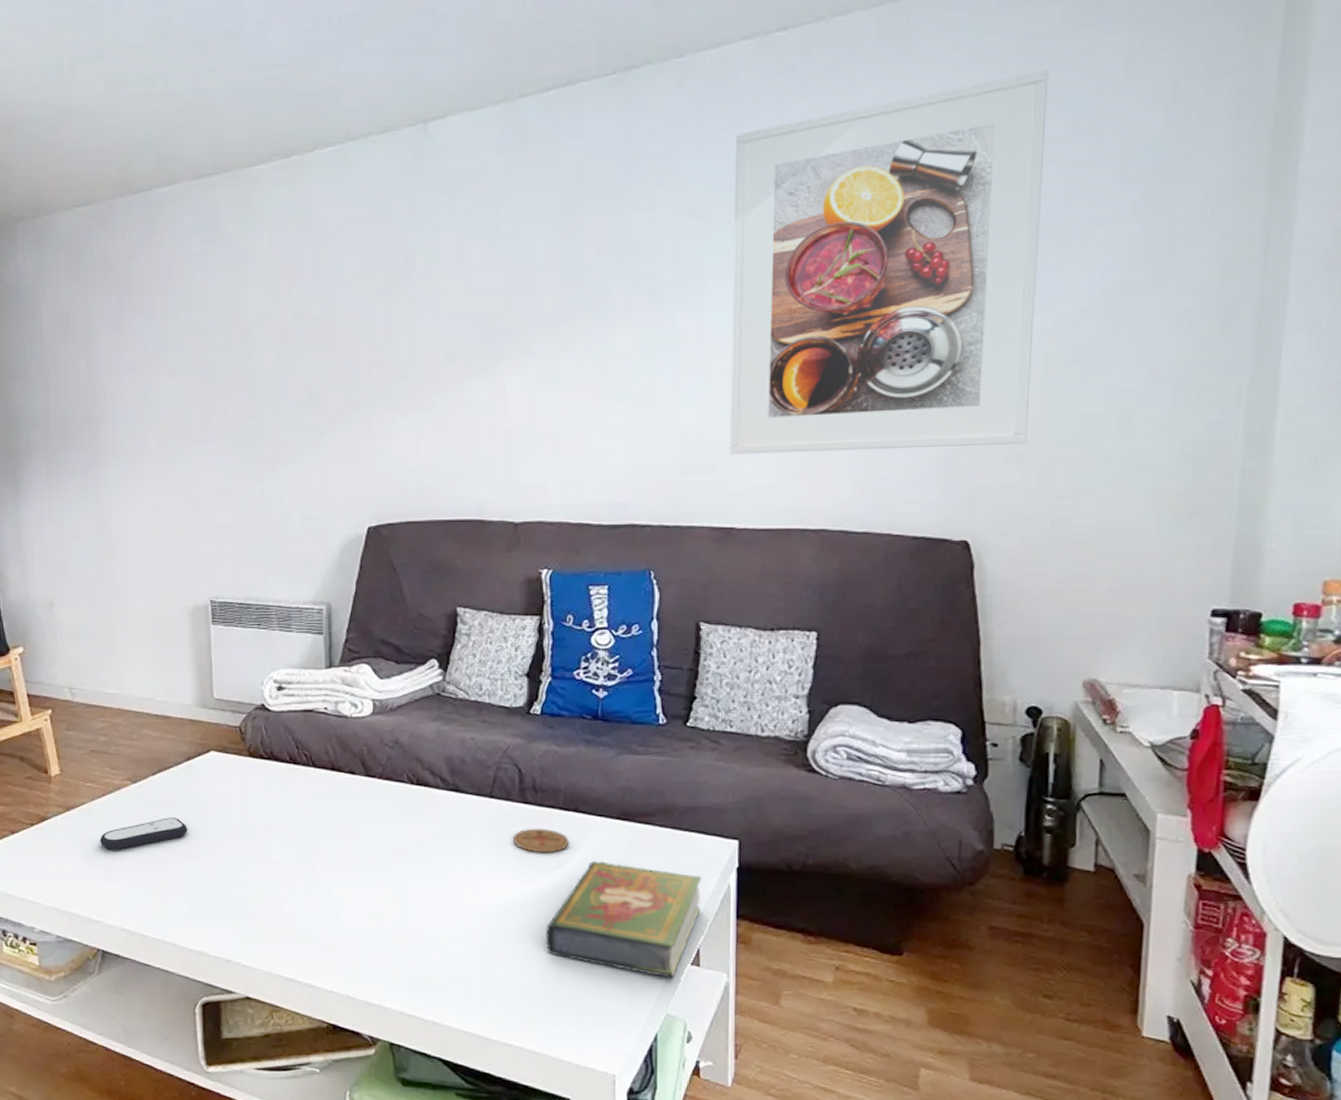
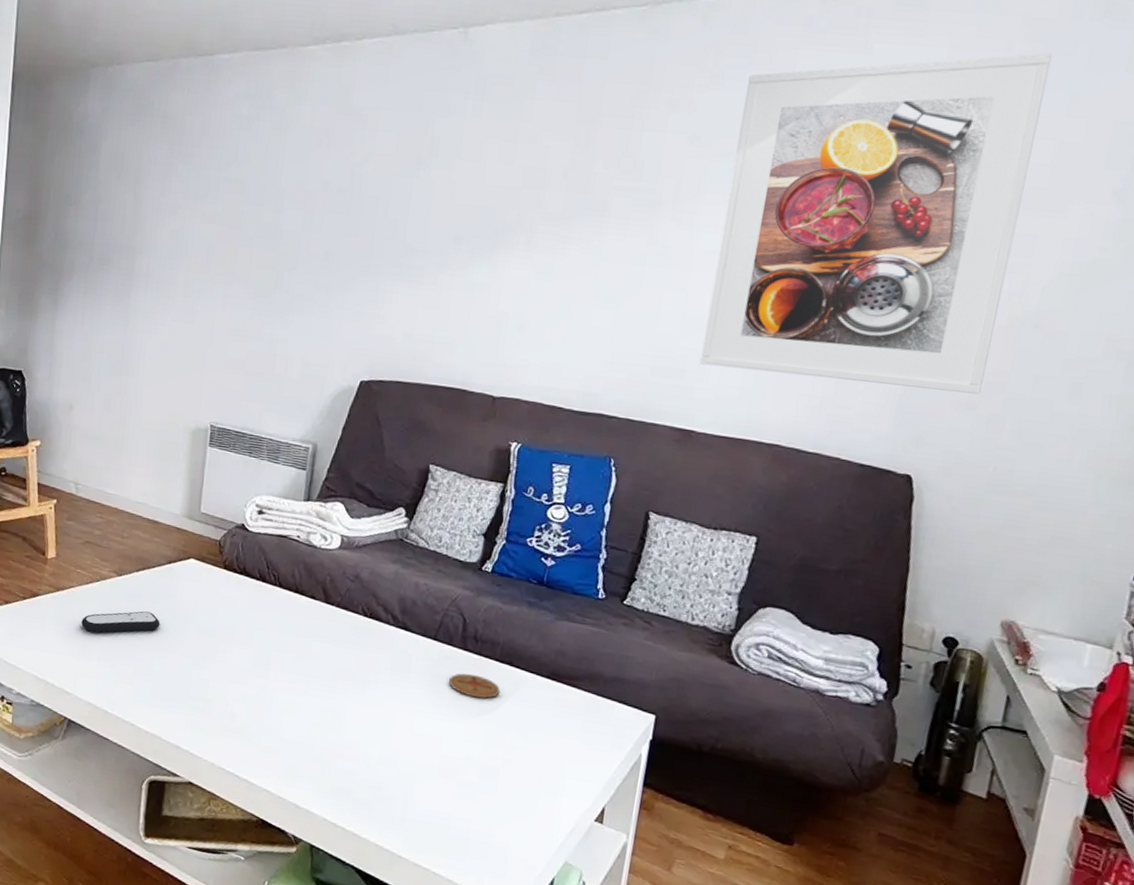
book: present [545,861,701,978] -> none [464,712,616,831]

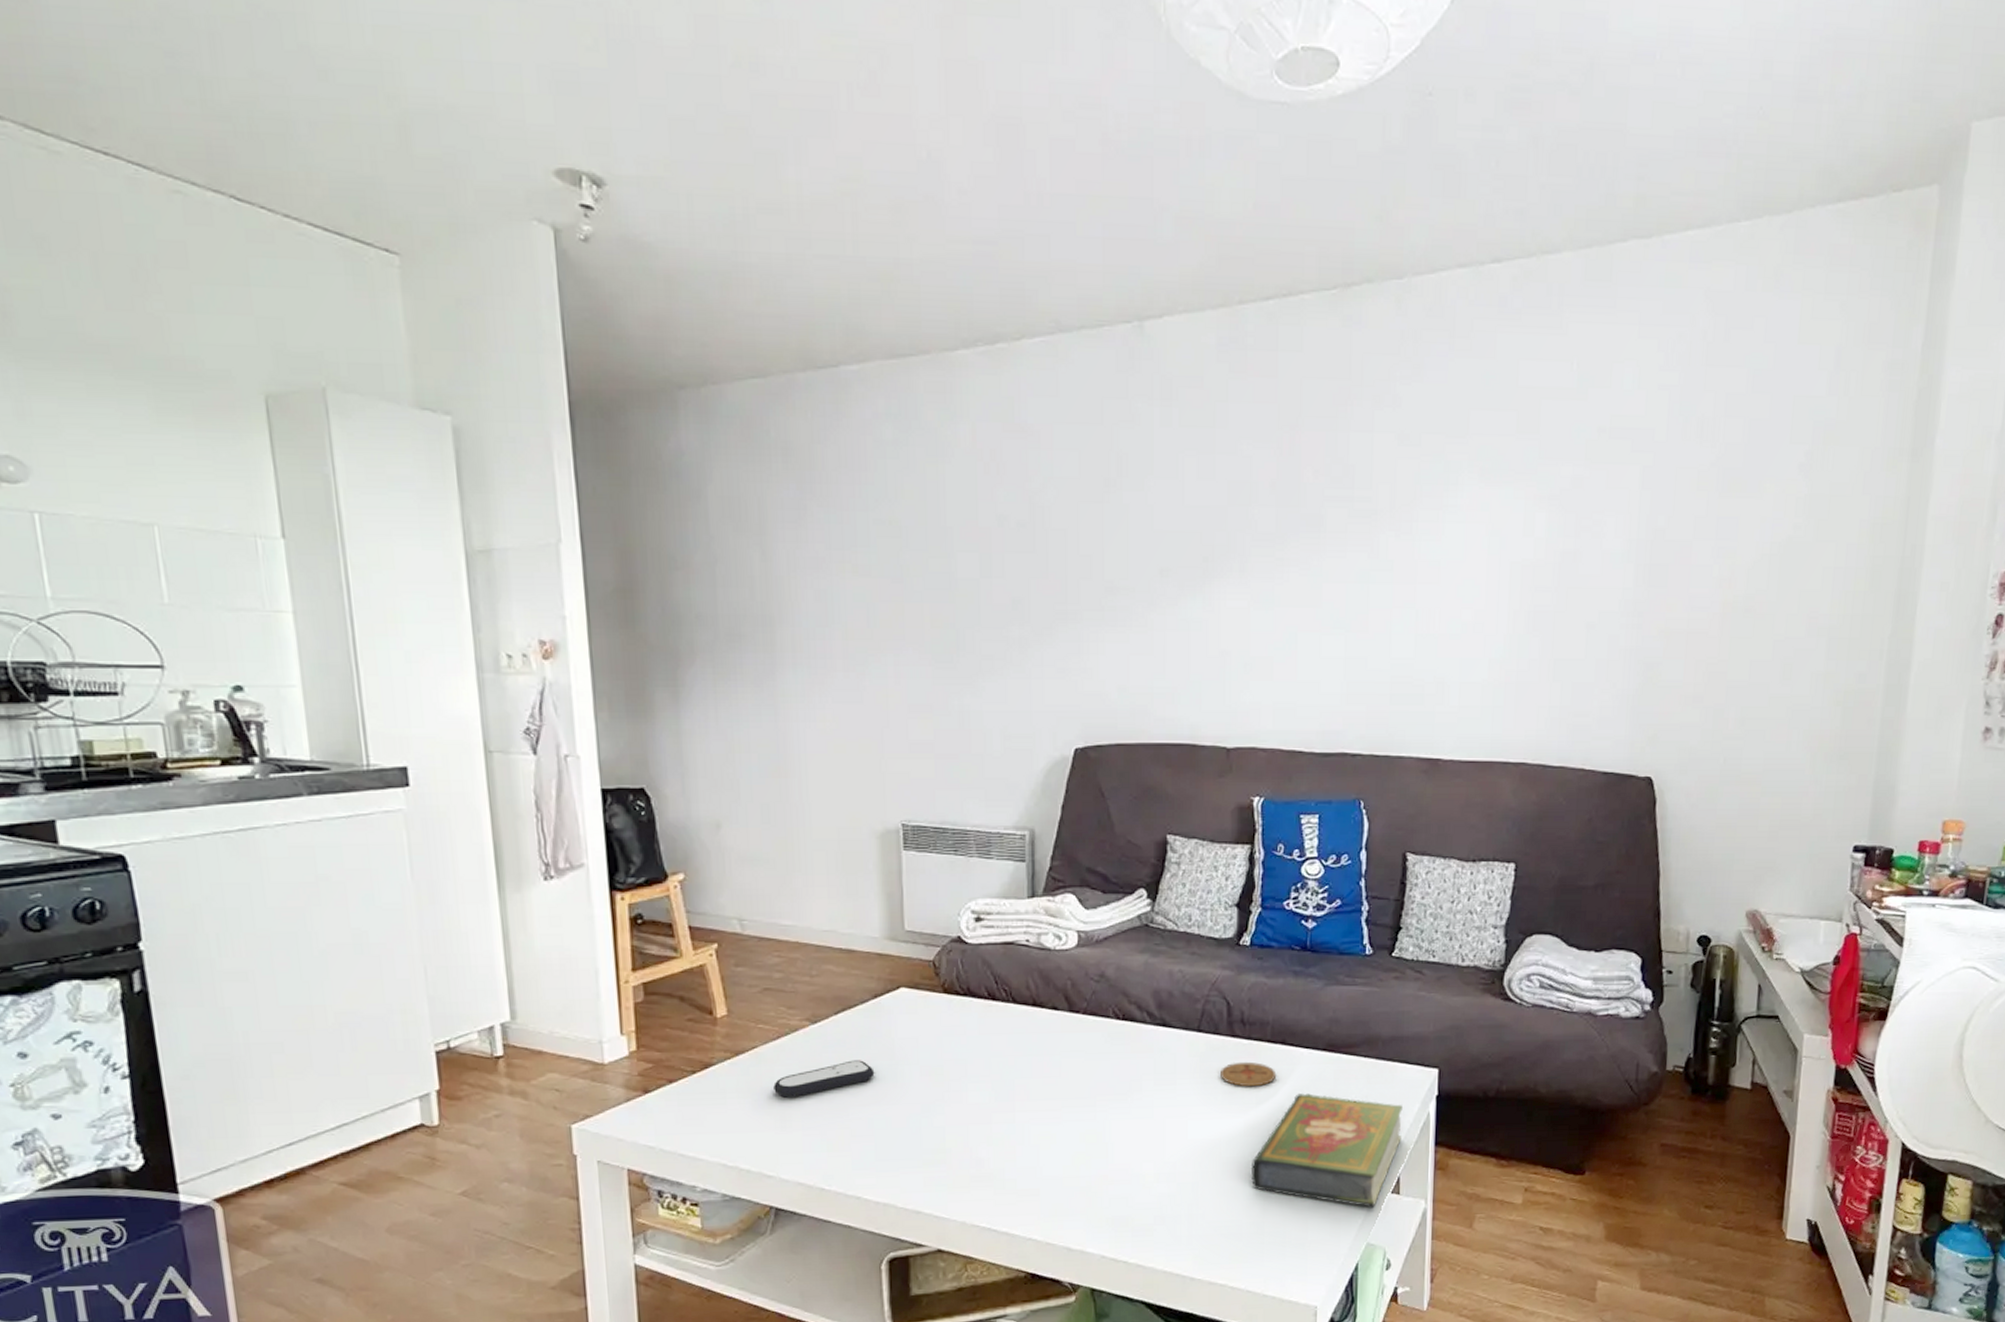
book: none [464,712,616,831] -> present [1250,1093,1403,1207]
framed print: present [699,53,1053,394] -> none [1437,327,1733,687]

